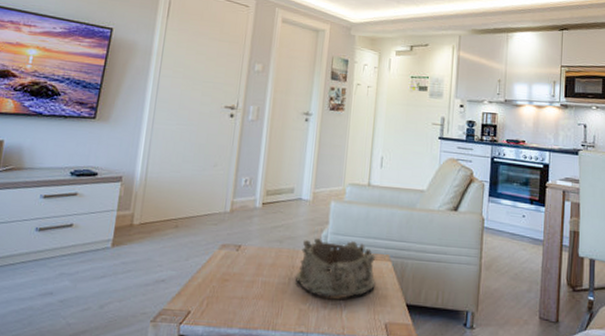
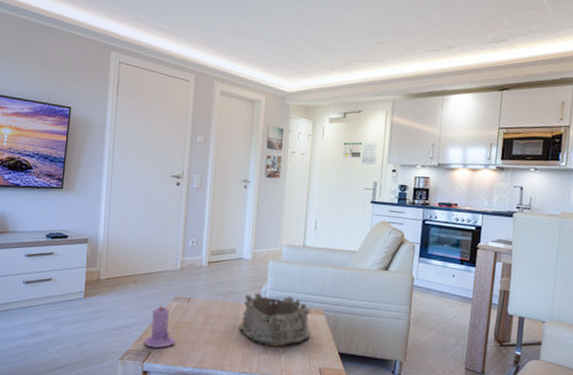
candle: none [183,252,221,306] -> present [145,303,176,348]

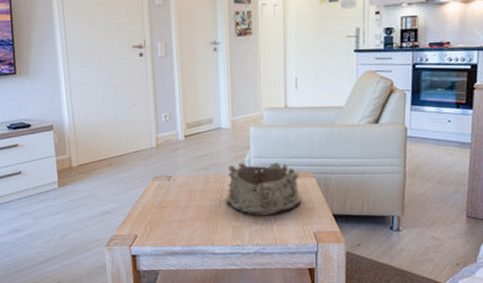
candle: present [145,303,176,348] -> none [129,184,161,230]

